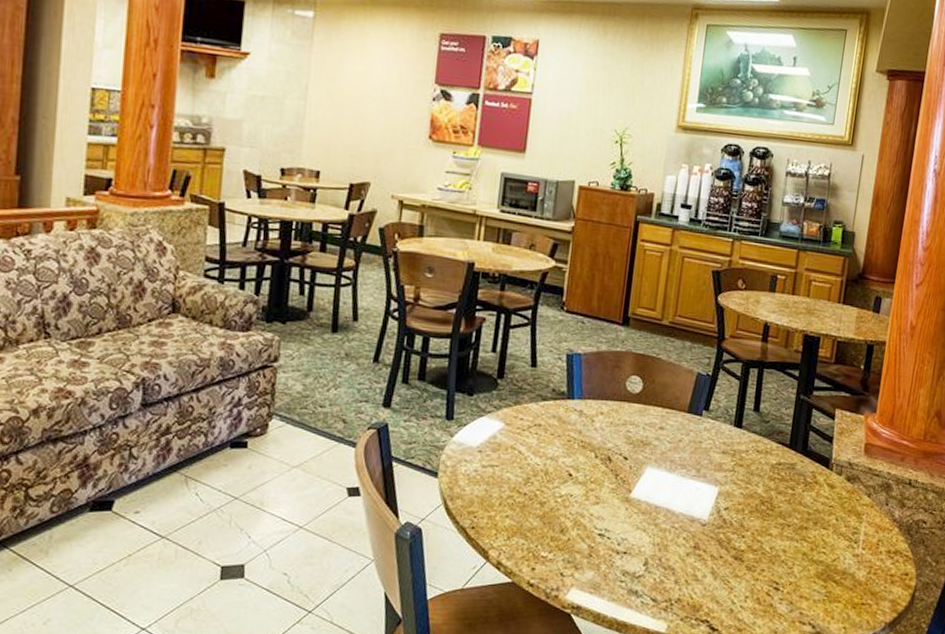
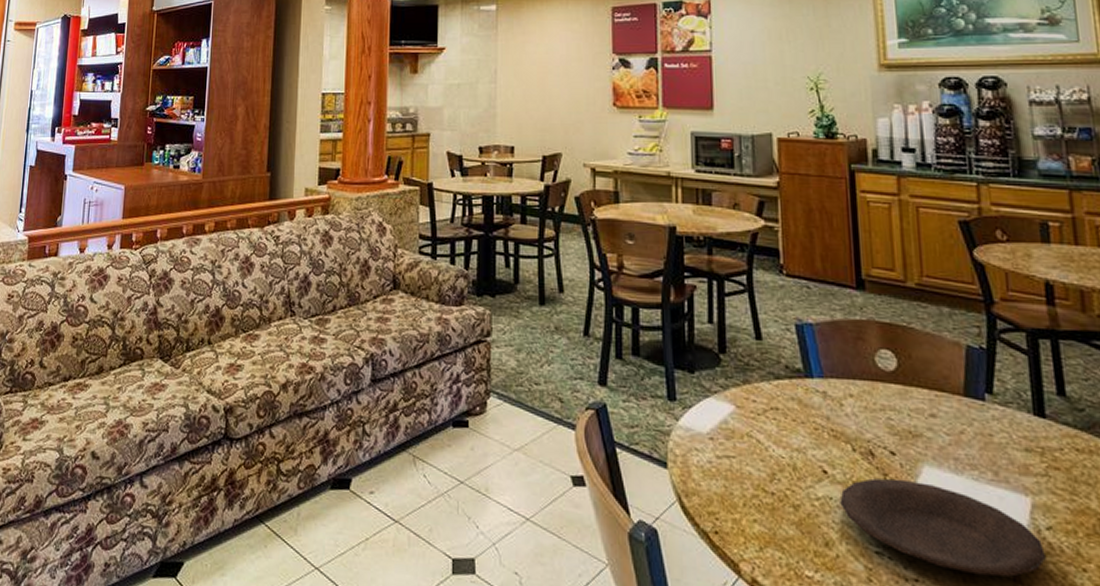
plate: none [578,478,720,546] -> present [840,478,1046,577]

